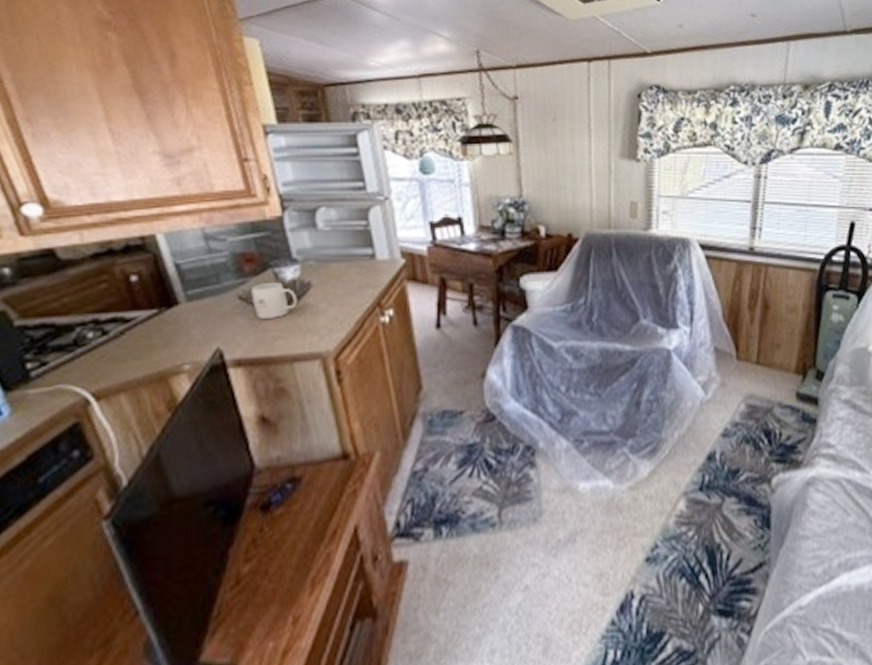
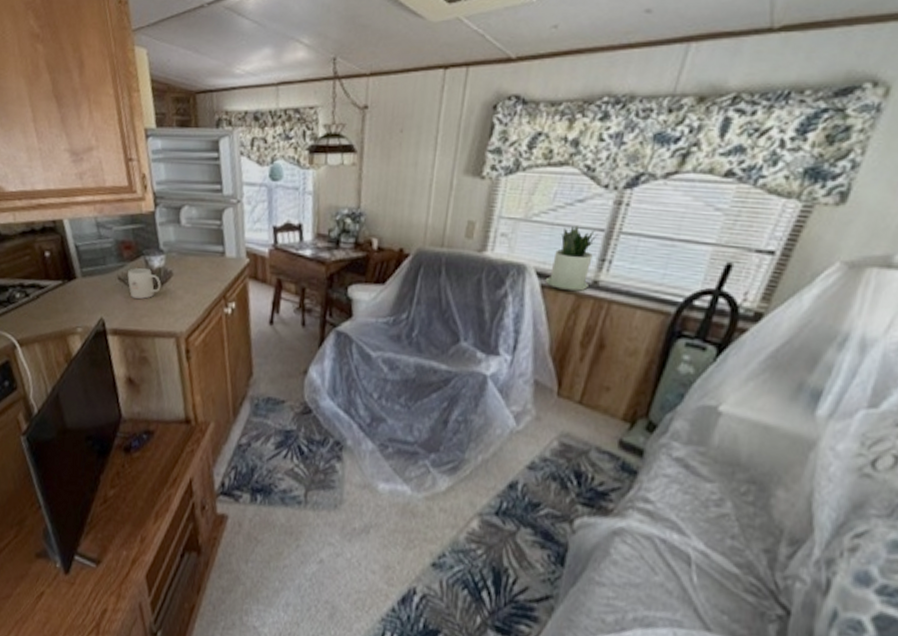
planter: none [708,199,747,259] -> present [545,226,598,291]

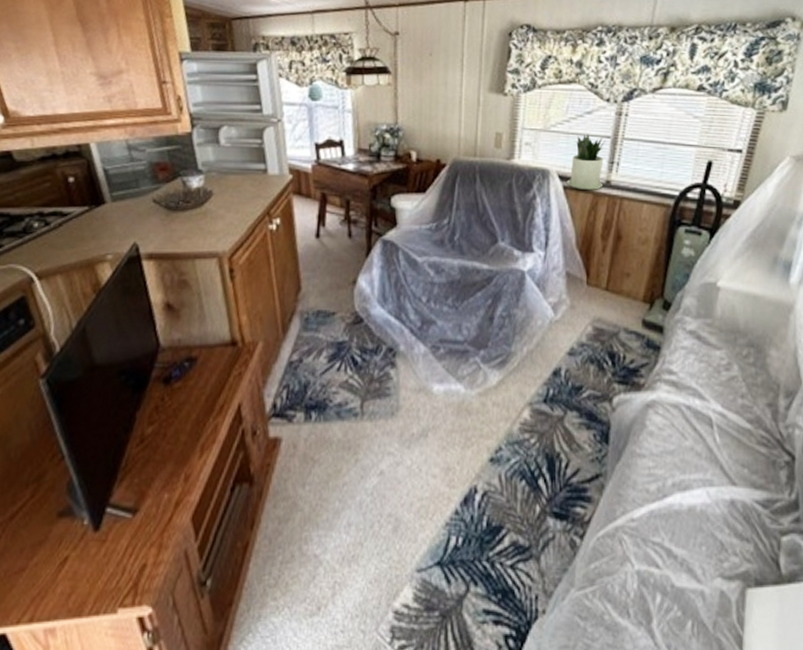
mug: present [127,268,162,299] -> none [163,189,201,220]

